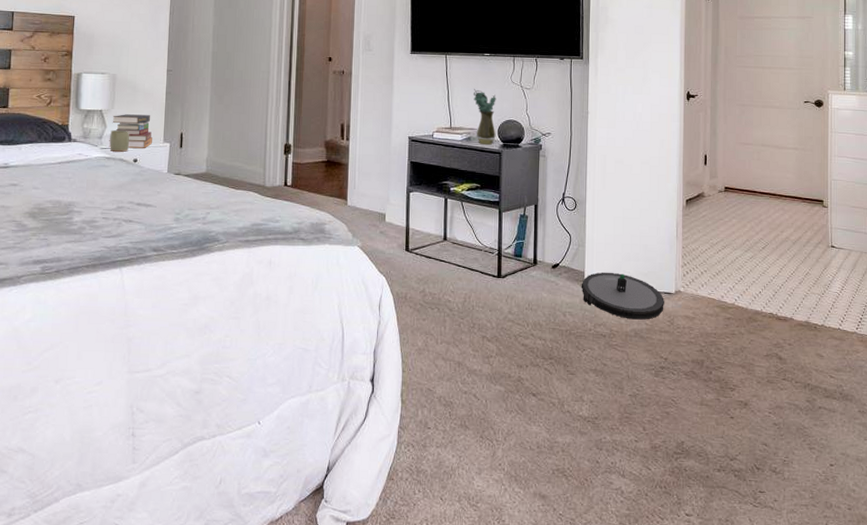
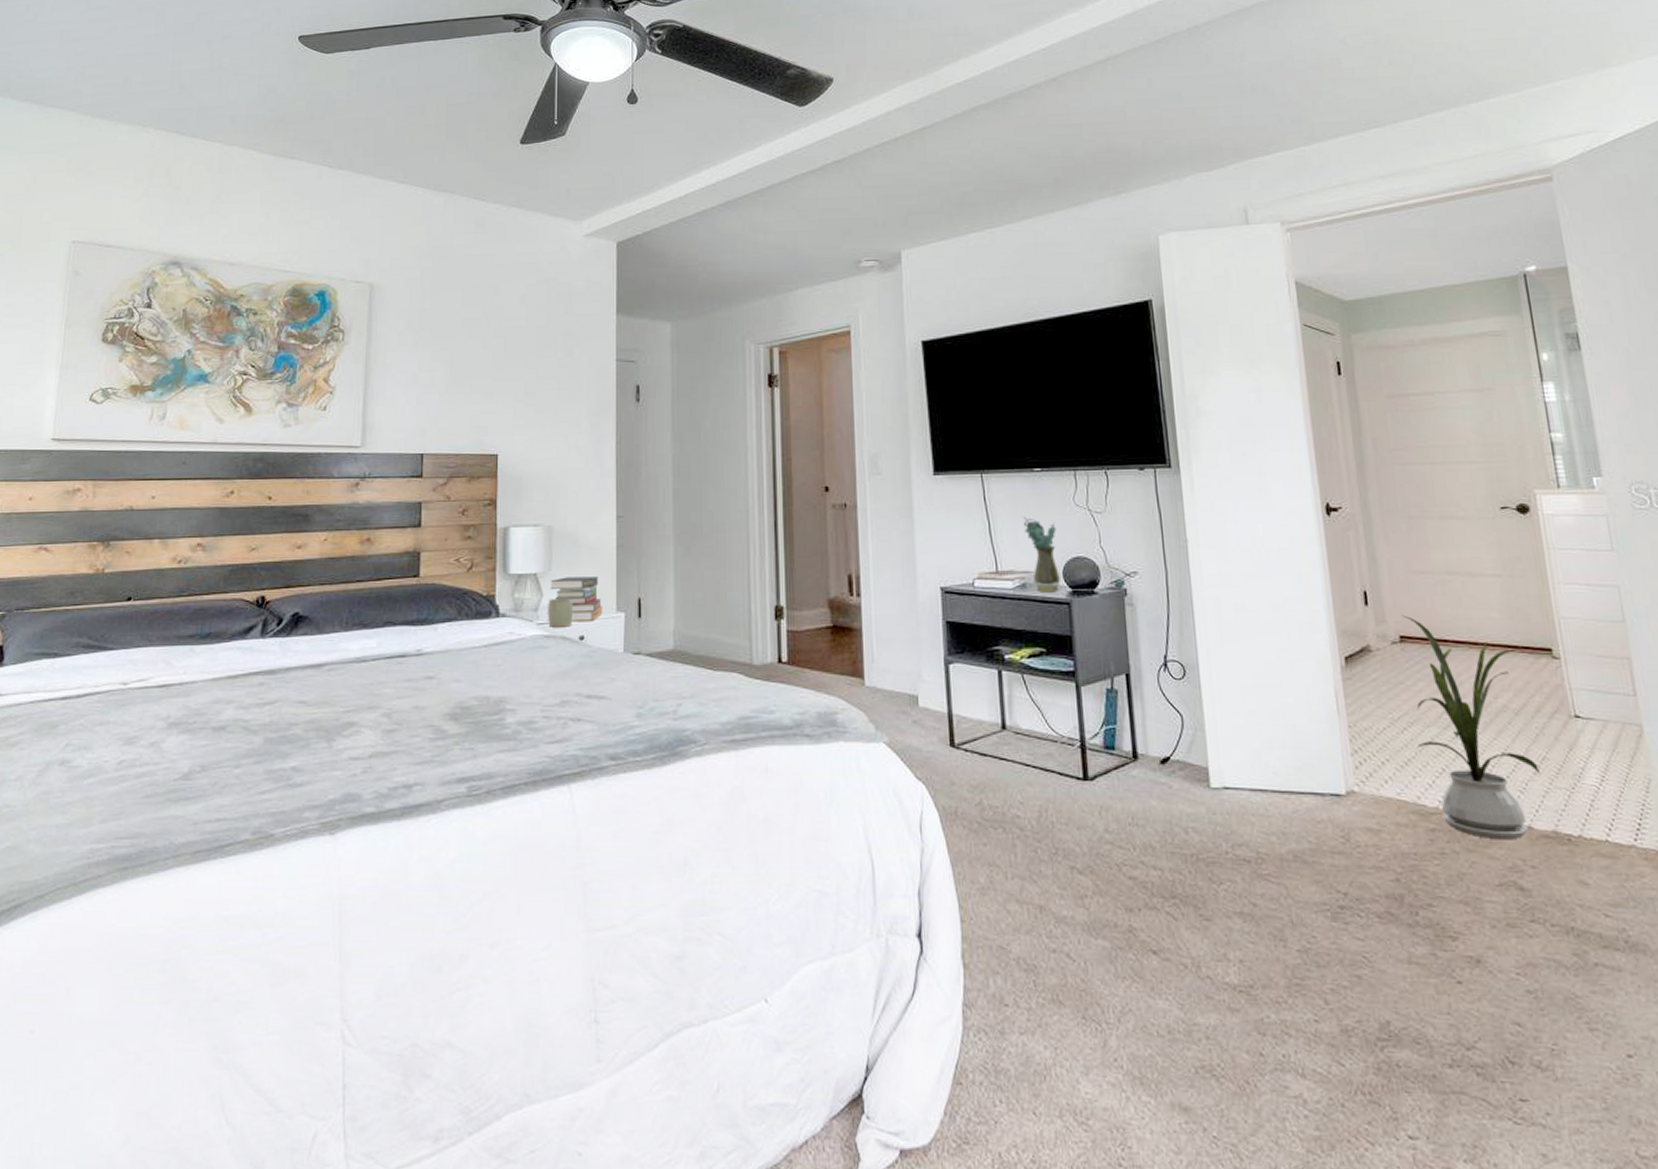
robot vacuum: present [581,272,664,320] -> none [1205,766,1333,836]
house plant: none [726,172,804,327] -> present [1401,614,1542,840]

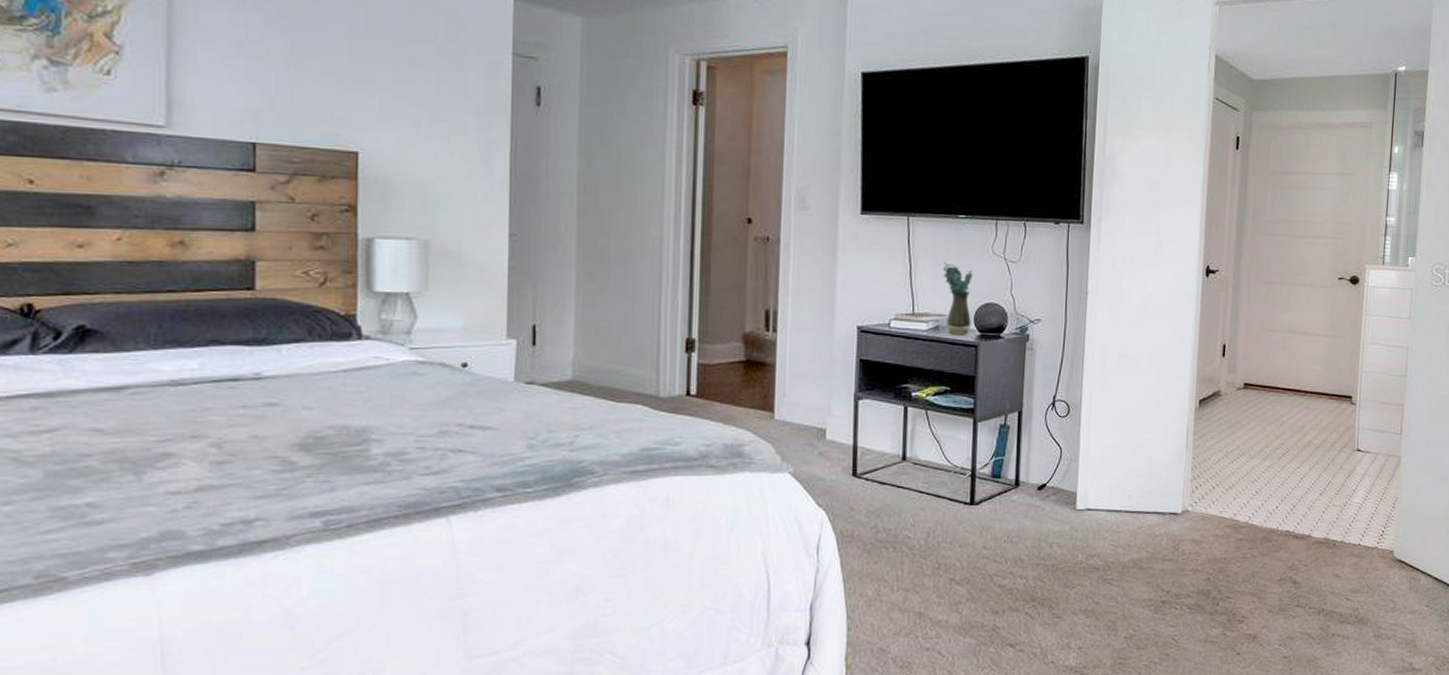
books: present [547,577,602,623] -> none [422,298,490,348]
mug: present [548,599,574,627] -> none [423,322,455,353]
house plant: present [1401,614,1542,840] -> none [1240,365,1328,546]

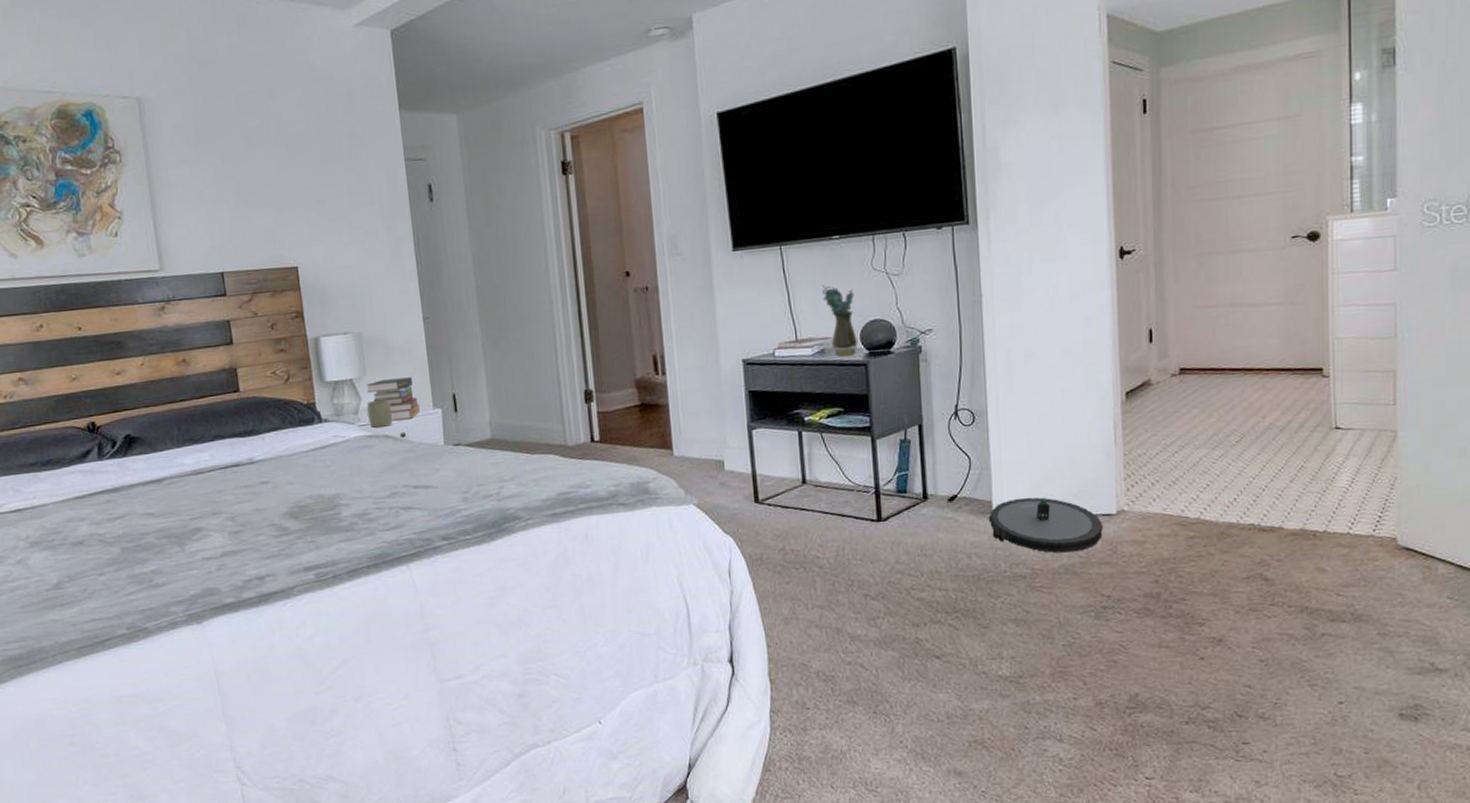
books: none [422,298,490,348] -> present [367,377,420,424]
mug: none [423,322,455,353] -> present [367,400,393,428]
robot vacuum: none [1071,491,1169,547] -> present [988,497,1103,553]

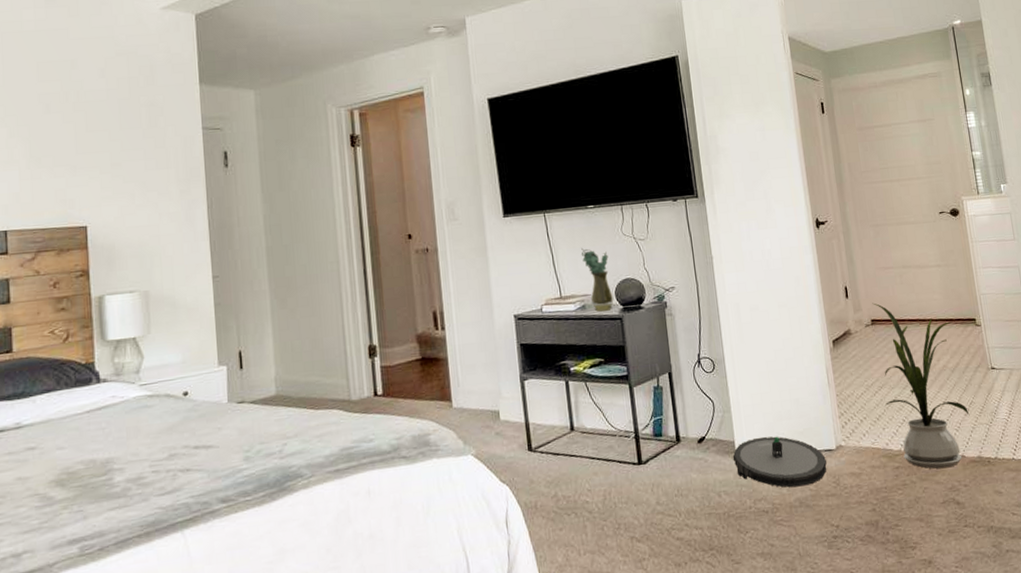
books: present [367,377,420,424] -> none [149,335,204,383]
mug: present [367,400,393,428] -> none [149,358,176,387]
house plant: none [1183,348,1297,541] -> present [872,303,970,469]

